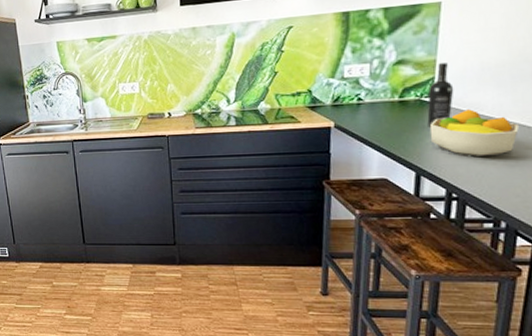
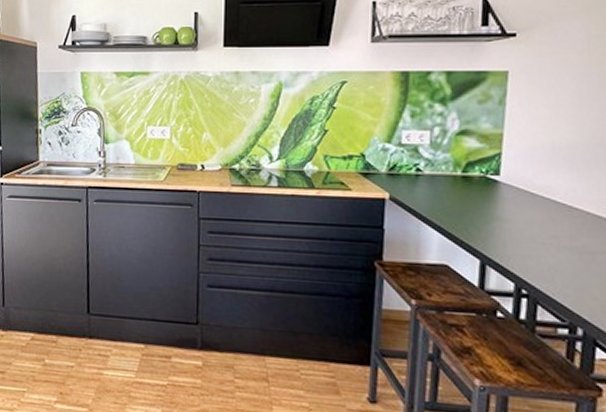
wine bottle: present [427,63,454,127] -> none [493,138,523,209]
fruit bowl: present [429,109,519,156] -> none [495,193,594,249]

